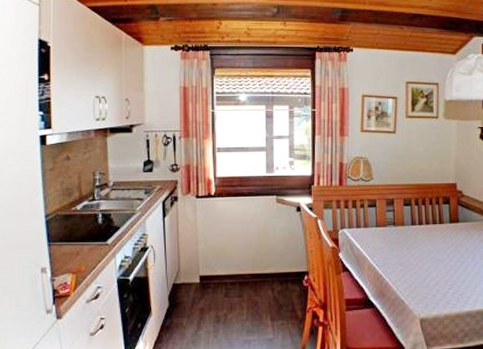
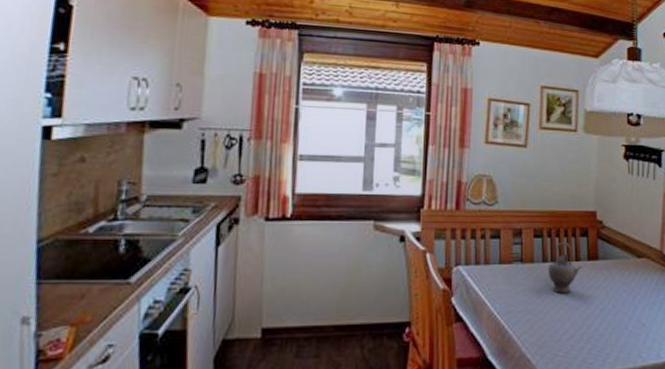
teapot: none [416,208,445,249] -> present [548,241,582,293]

